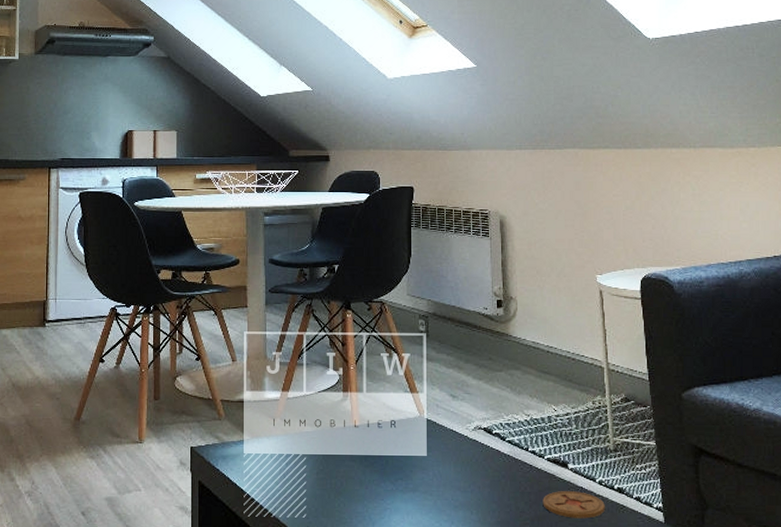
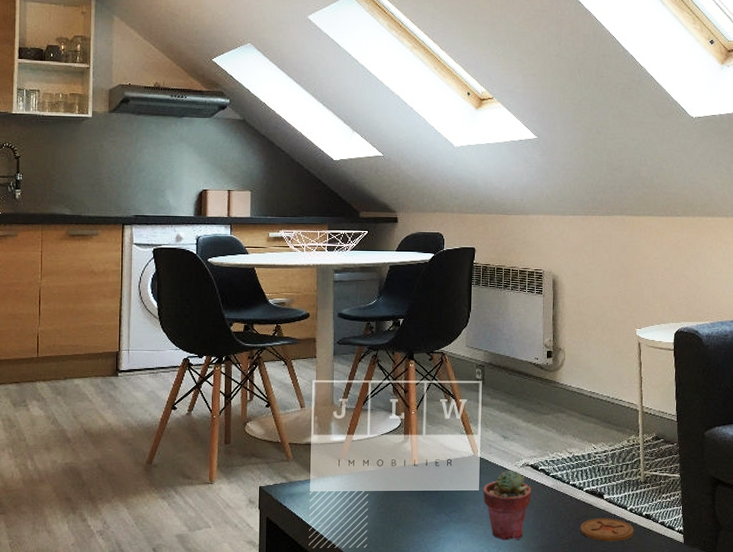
potted succulent: none [432,433,486,514] -> present [483,470,532,541]

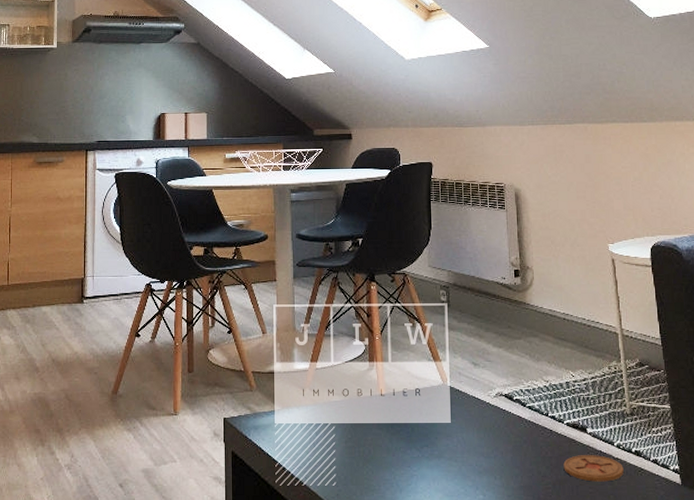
potted succulent: present [483,470,532,541] -> none [455,400,508,479]

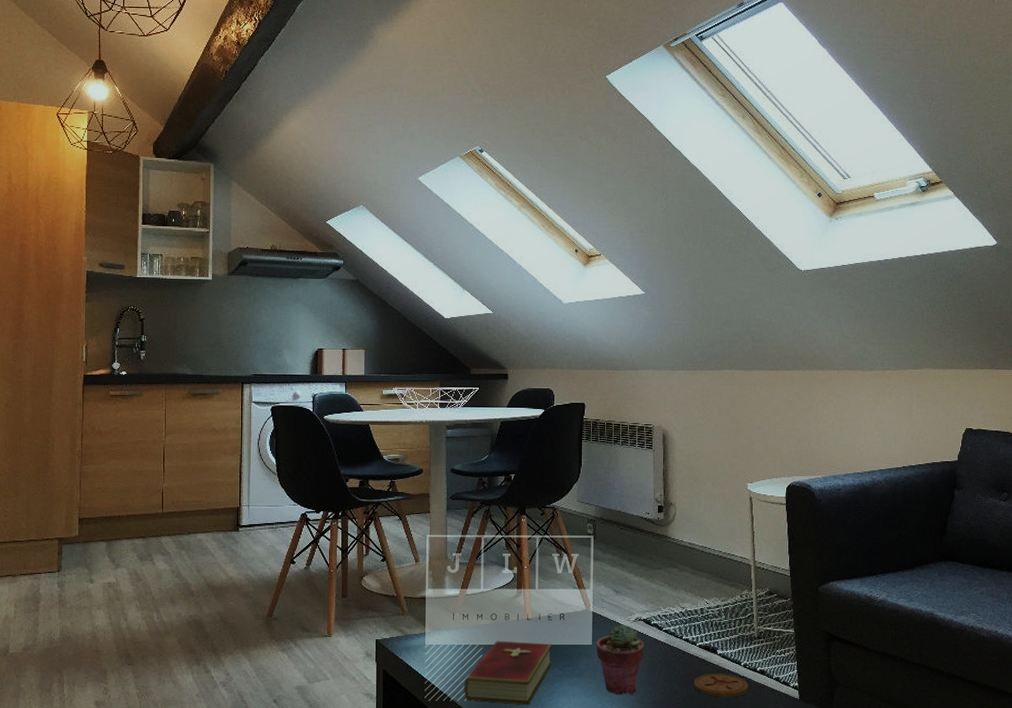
hardcover book: none [317,418,410,490] -> present [464,640,553,705]
potted succulent: none [455,400,508,479] -> present [596,624,645,695]

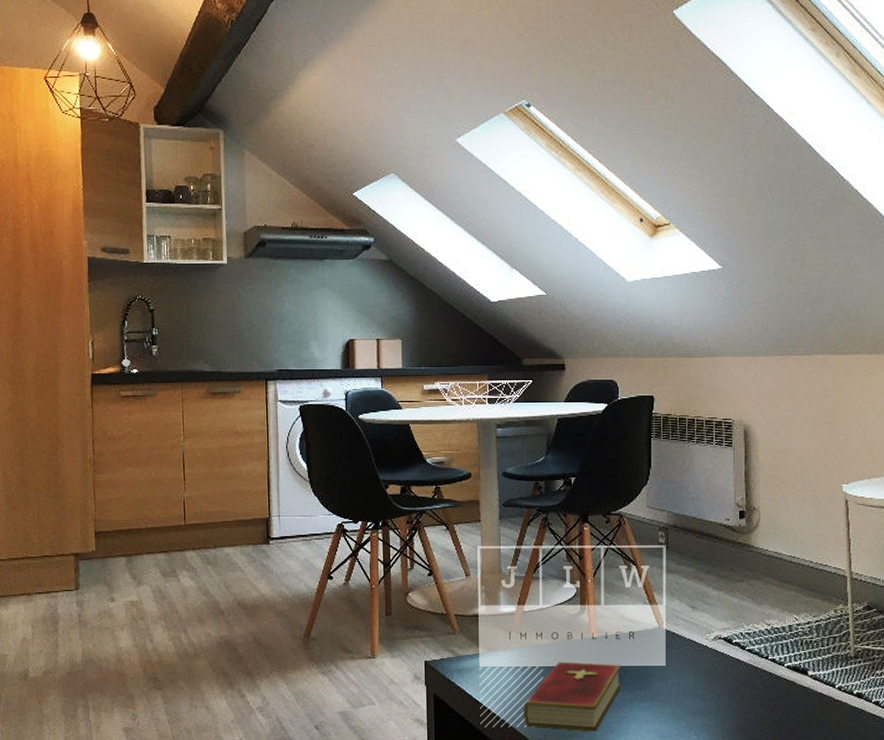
potted succulent: present [596,624,645,695] -> none [671,643,726,721]
coaster: present [694,674,748,697] -> none [781,697,844,723]

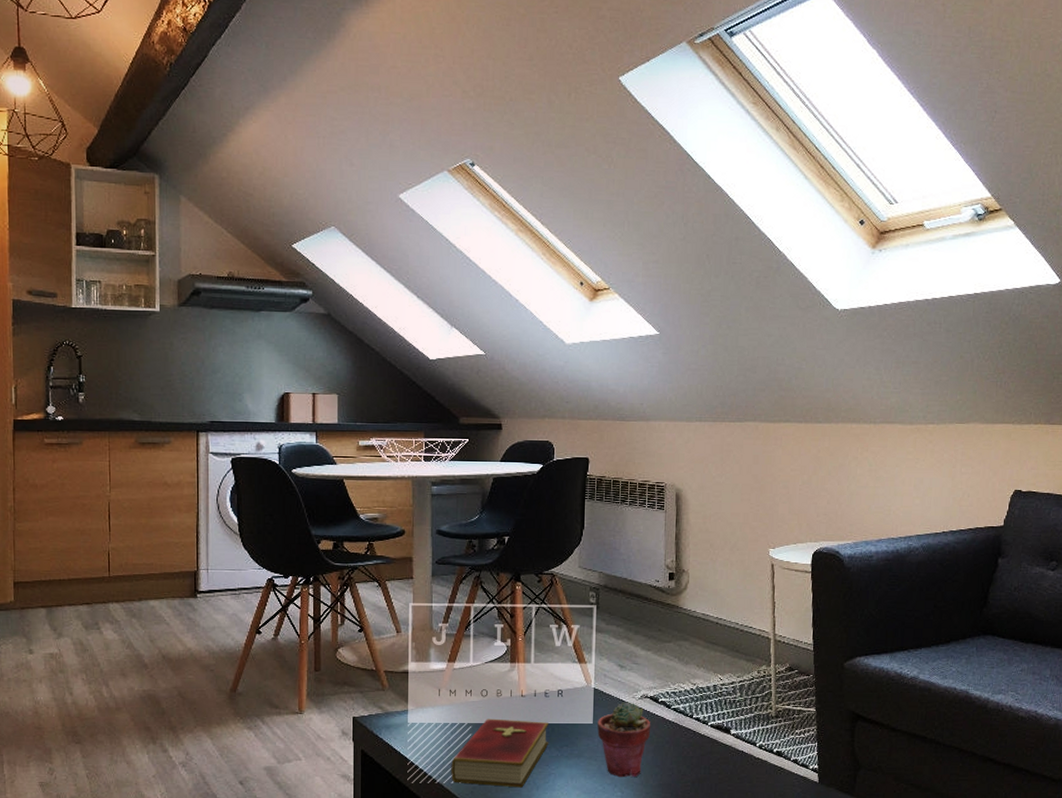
potted succulent: none [671,643,726,721] -> present [597,702,651,778]

